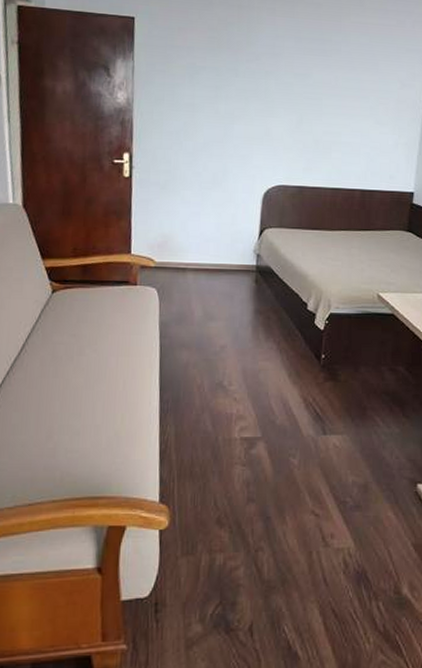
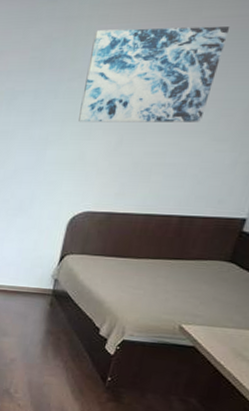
wall art: none [261,21,374,108] -> present [79,26,231,122]

